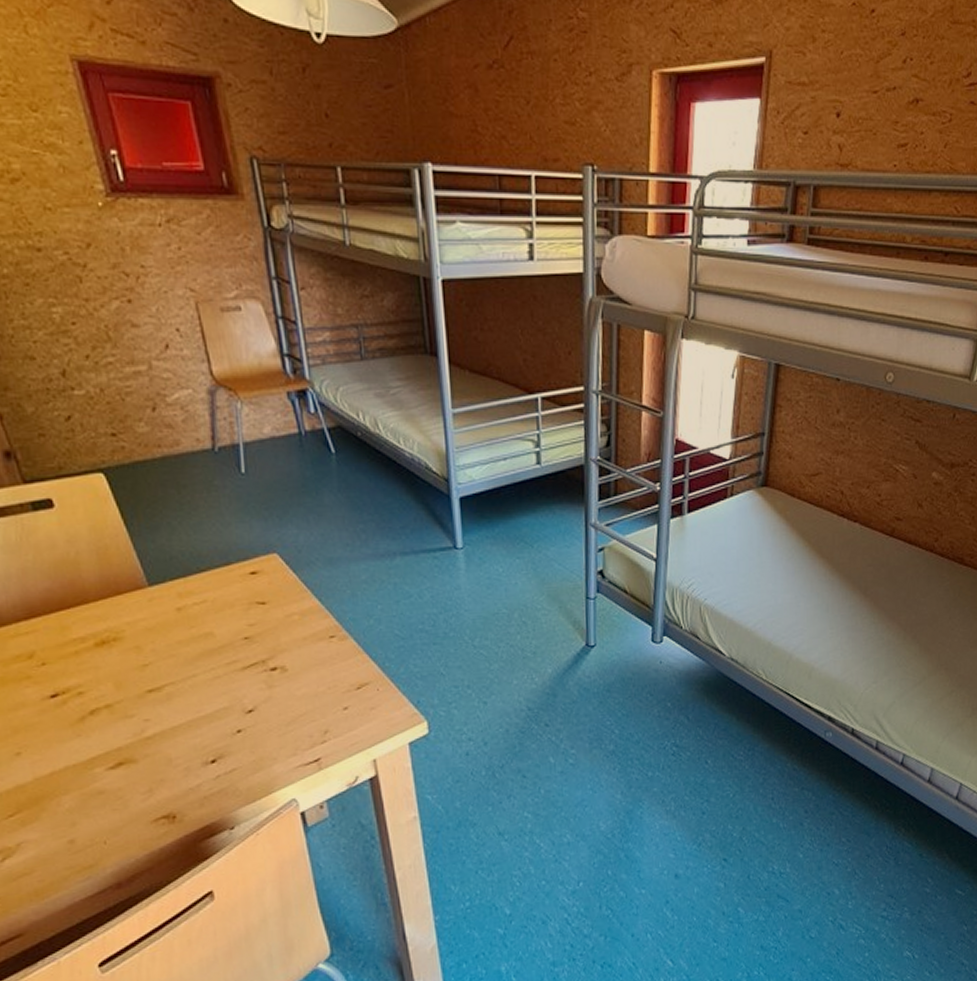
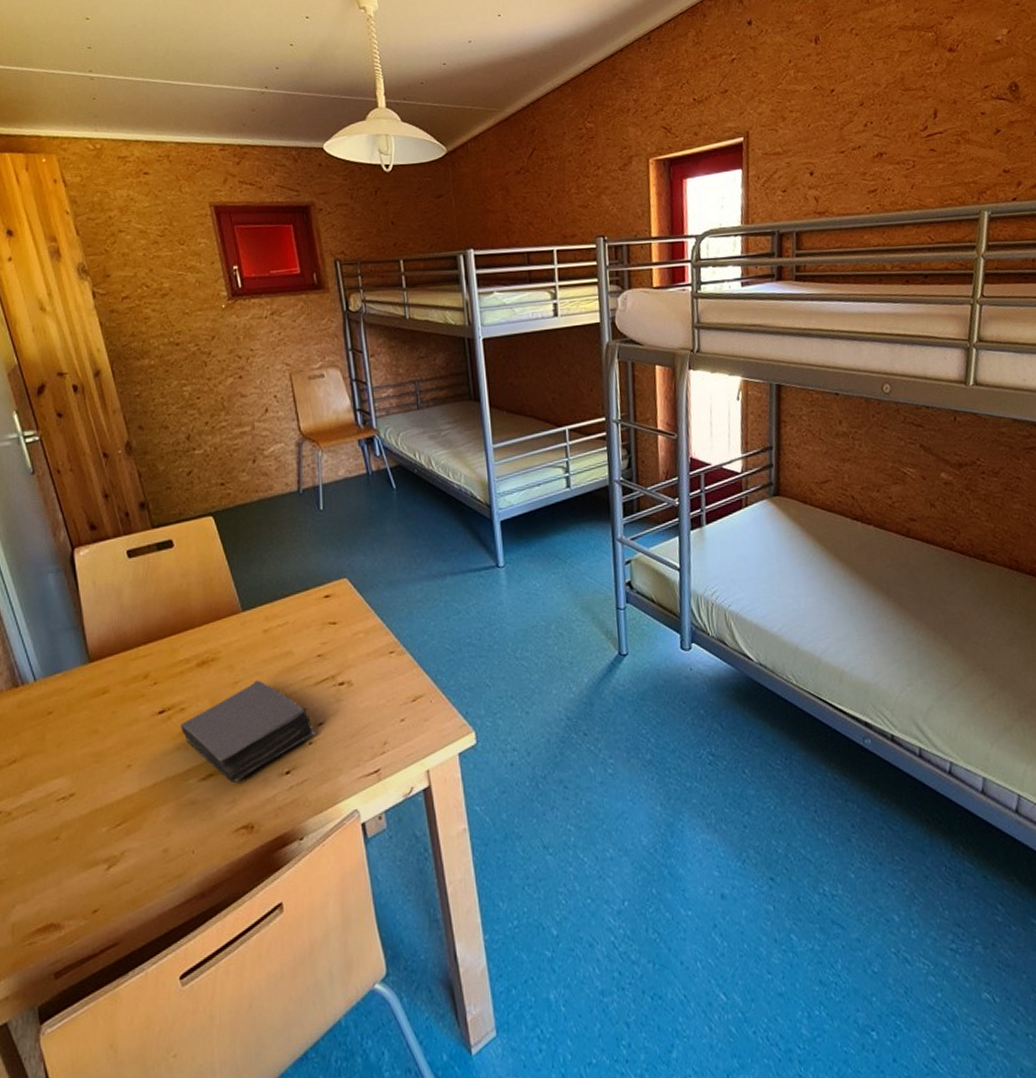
book: none [79,663,245,772] -> present [181,680,316,783]

